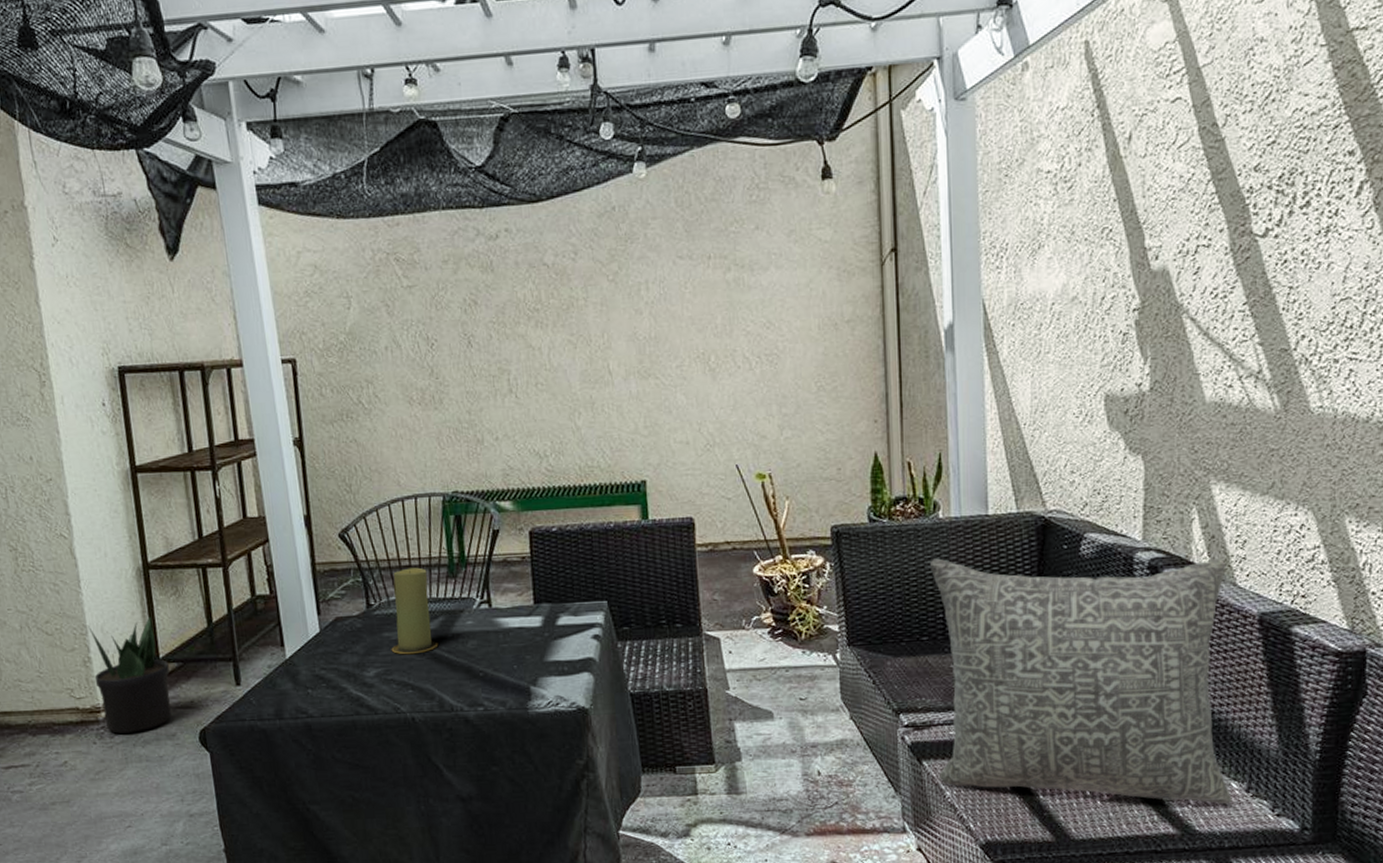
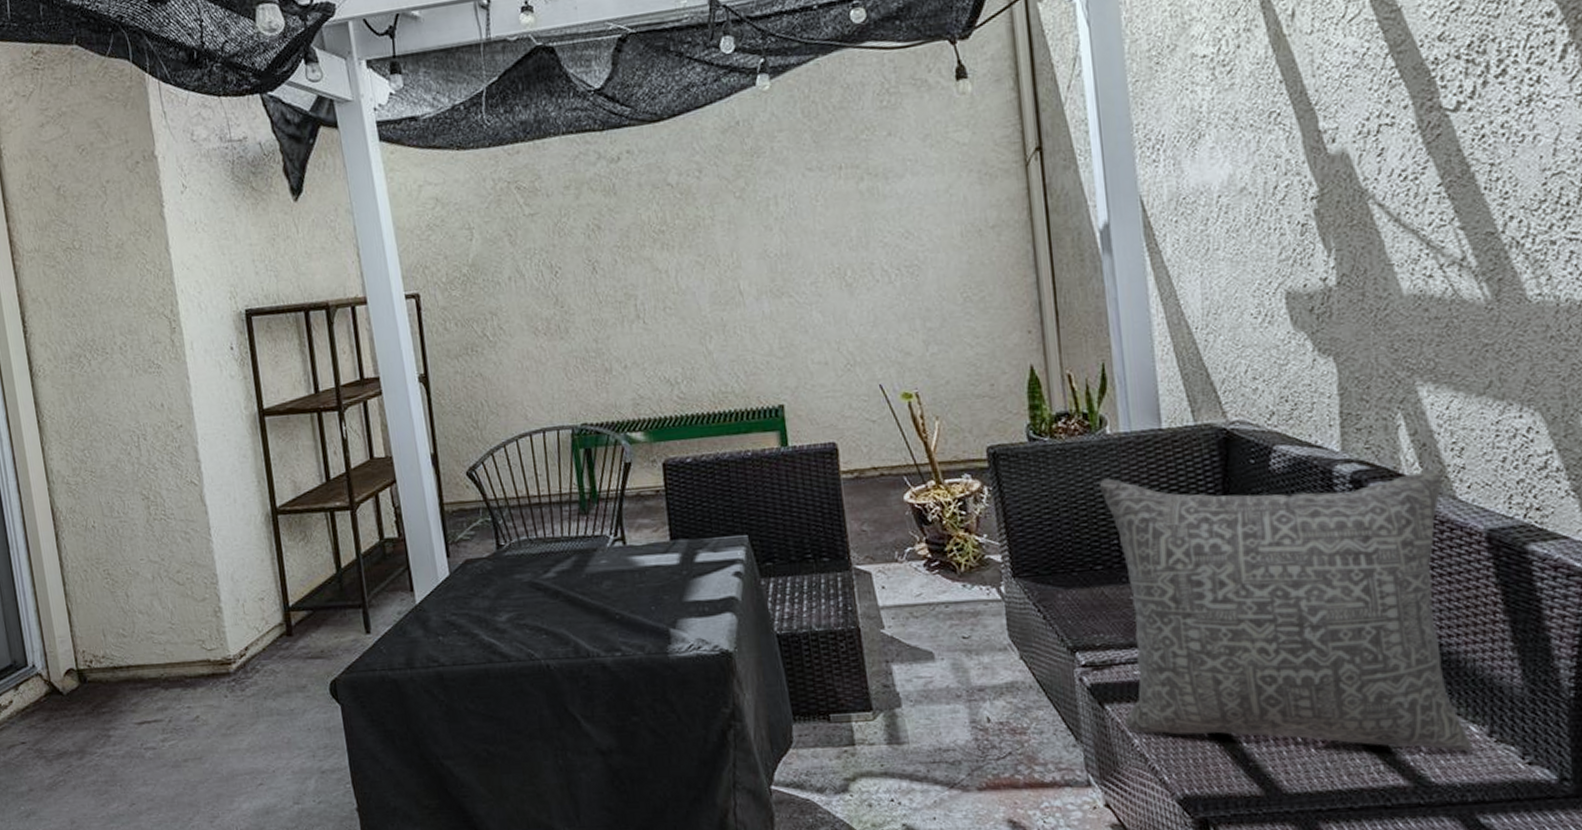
planter: present [88,617,172,734] -> none [219,564,302,686]
candle: present [391,567,439,655] -> none [523,504,572,598]

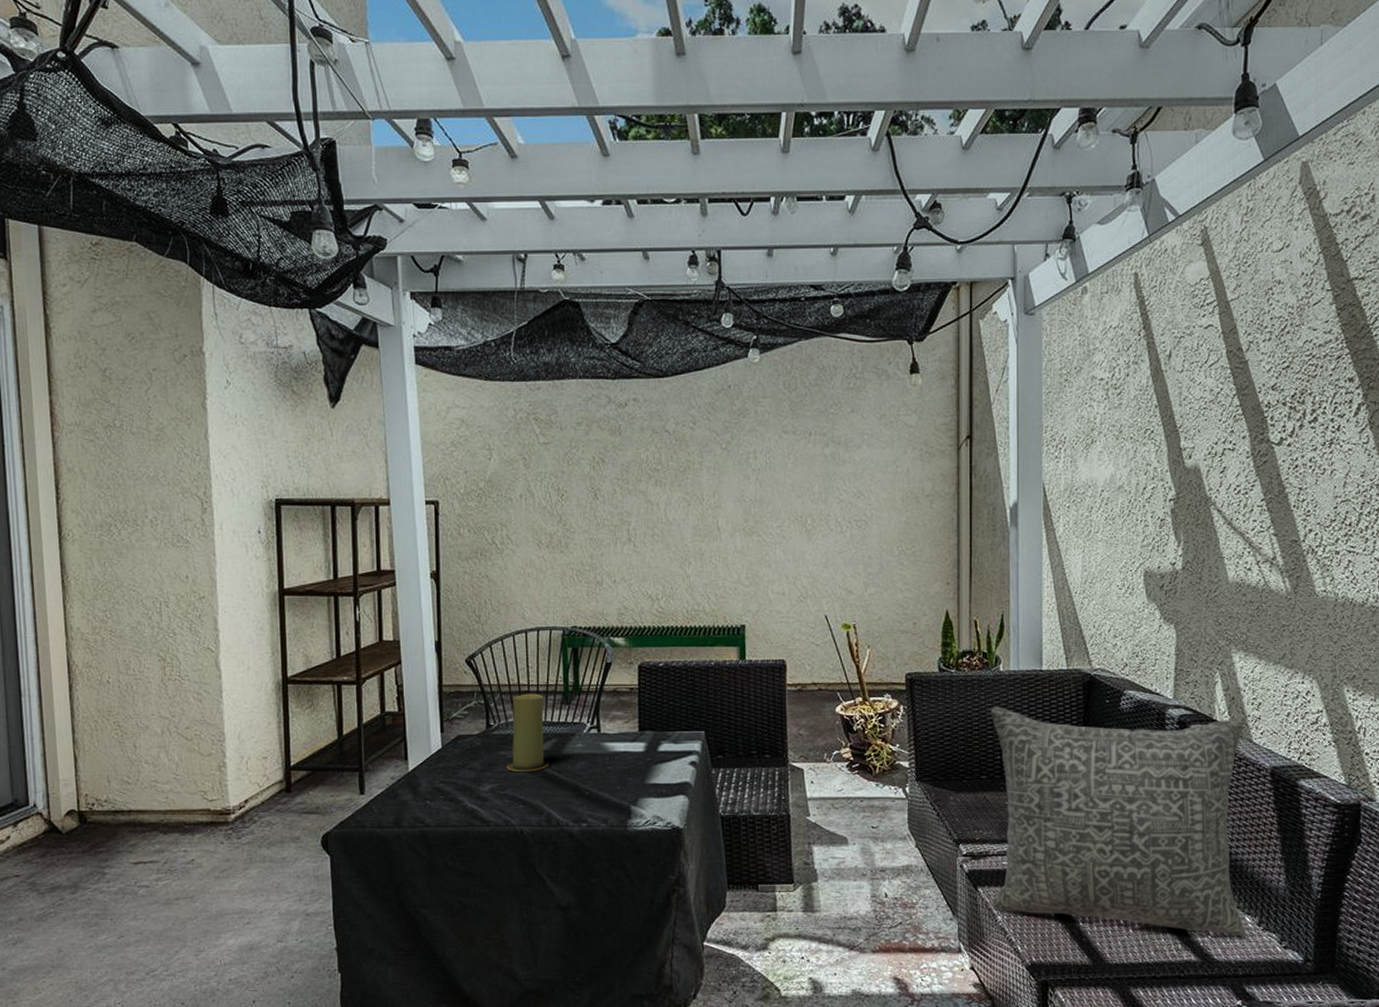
candle: none [523,504,572,598] -> present [506,693,550,772]

